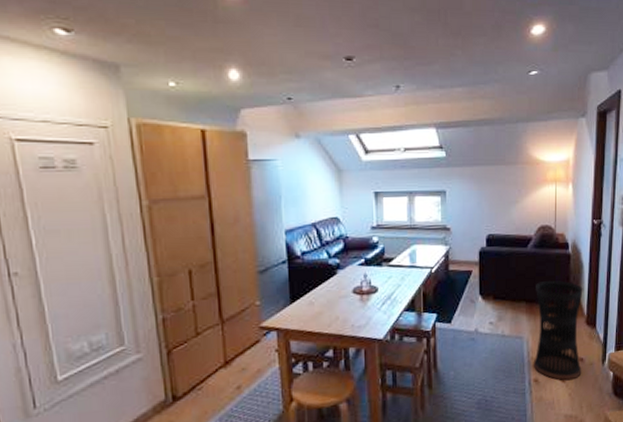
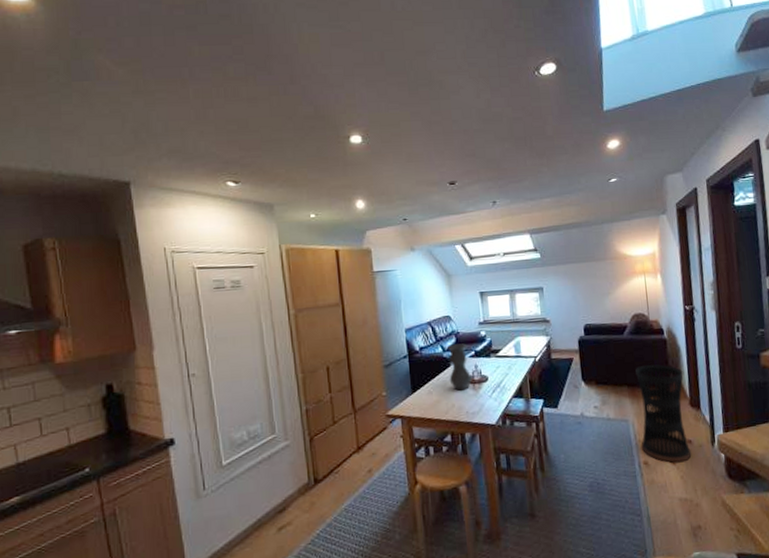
vase: none [334,250,359,303] -> present [448,343,472,392]

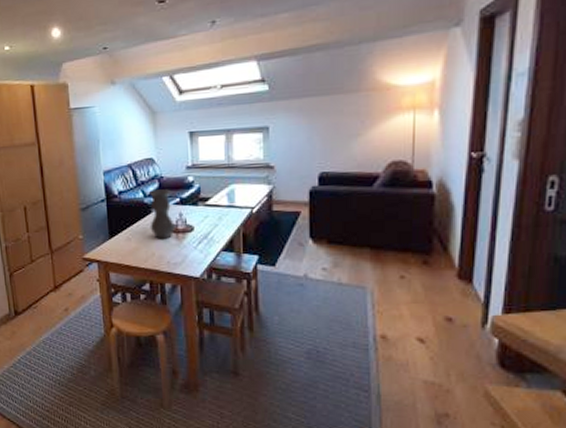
umbrella stand: present [635,364,692,464] -> none [381,225,454,342]

